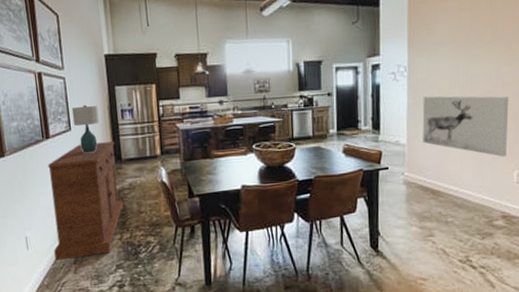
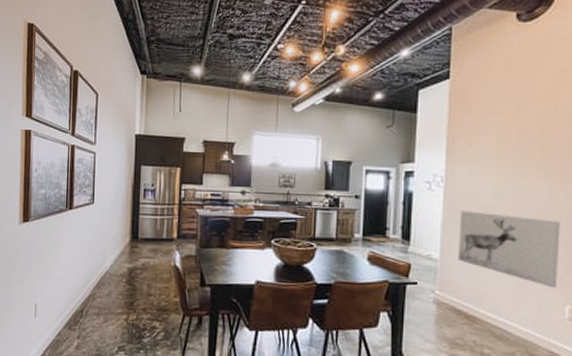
sideboard: present [48,141,124,261] -> none [60,218,134,333]
table lamp: present [71,104,99,153] -> none [97,180,122,228]

